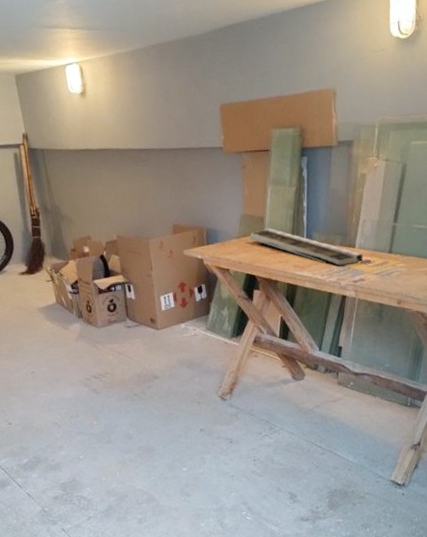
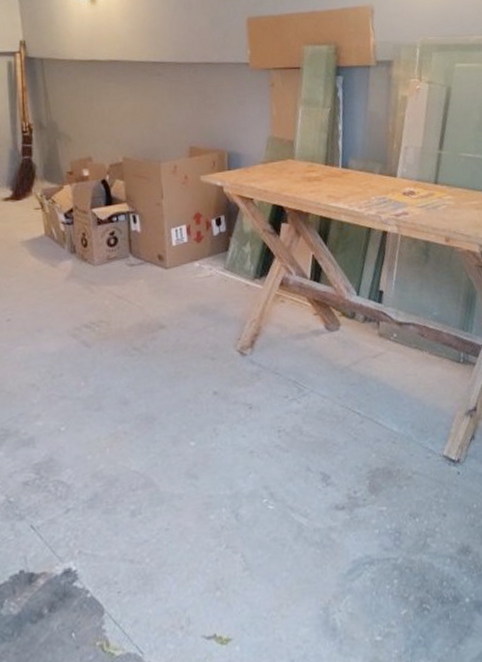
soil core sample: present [249,227,363,265] -> none [277,152,406,197]

